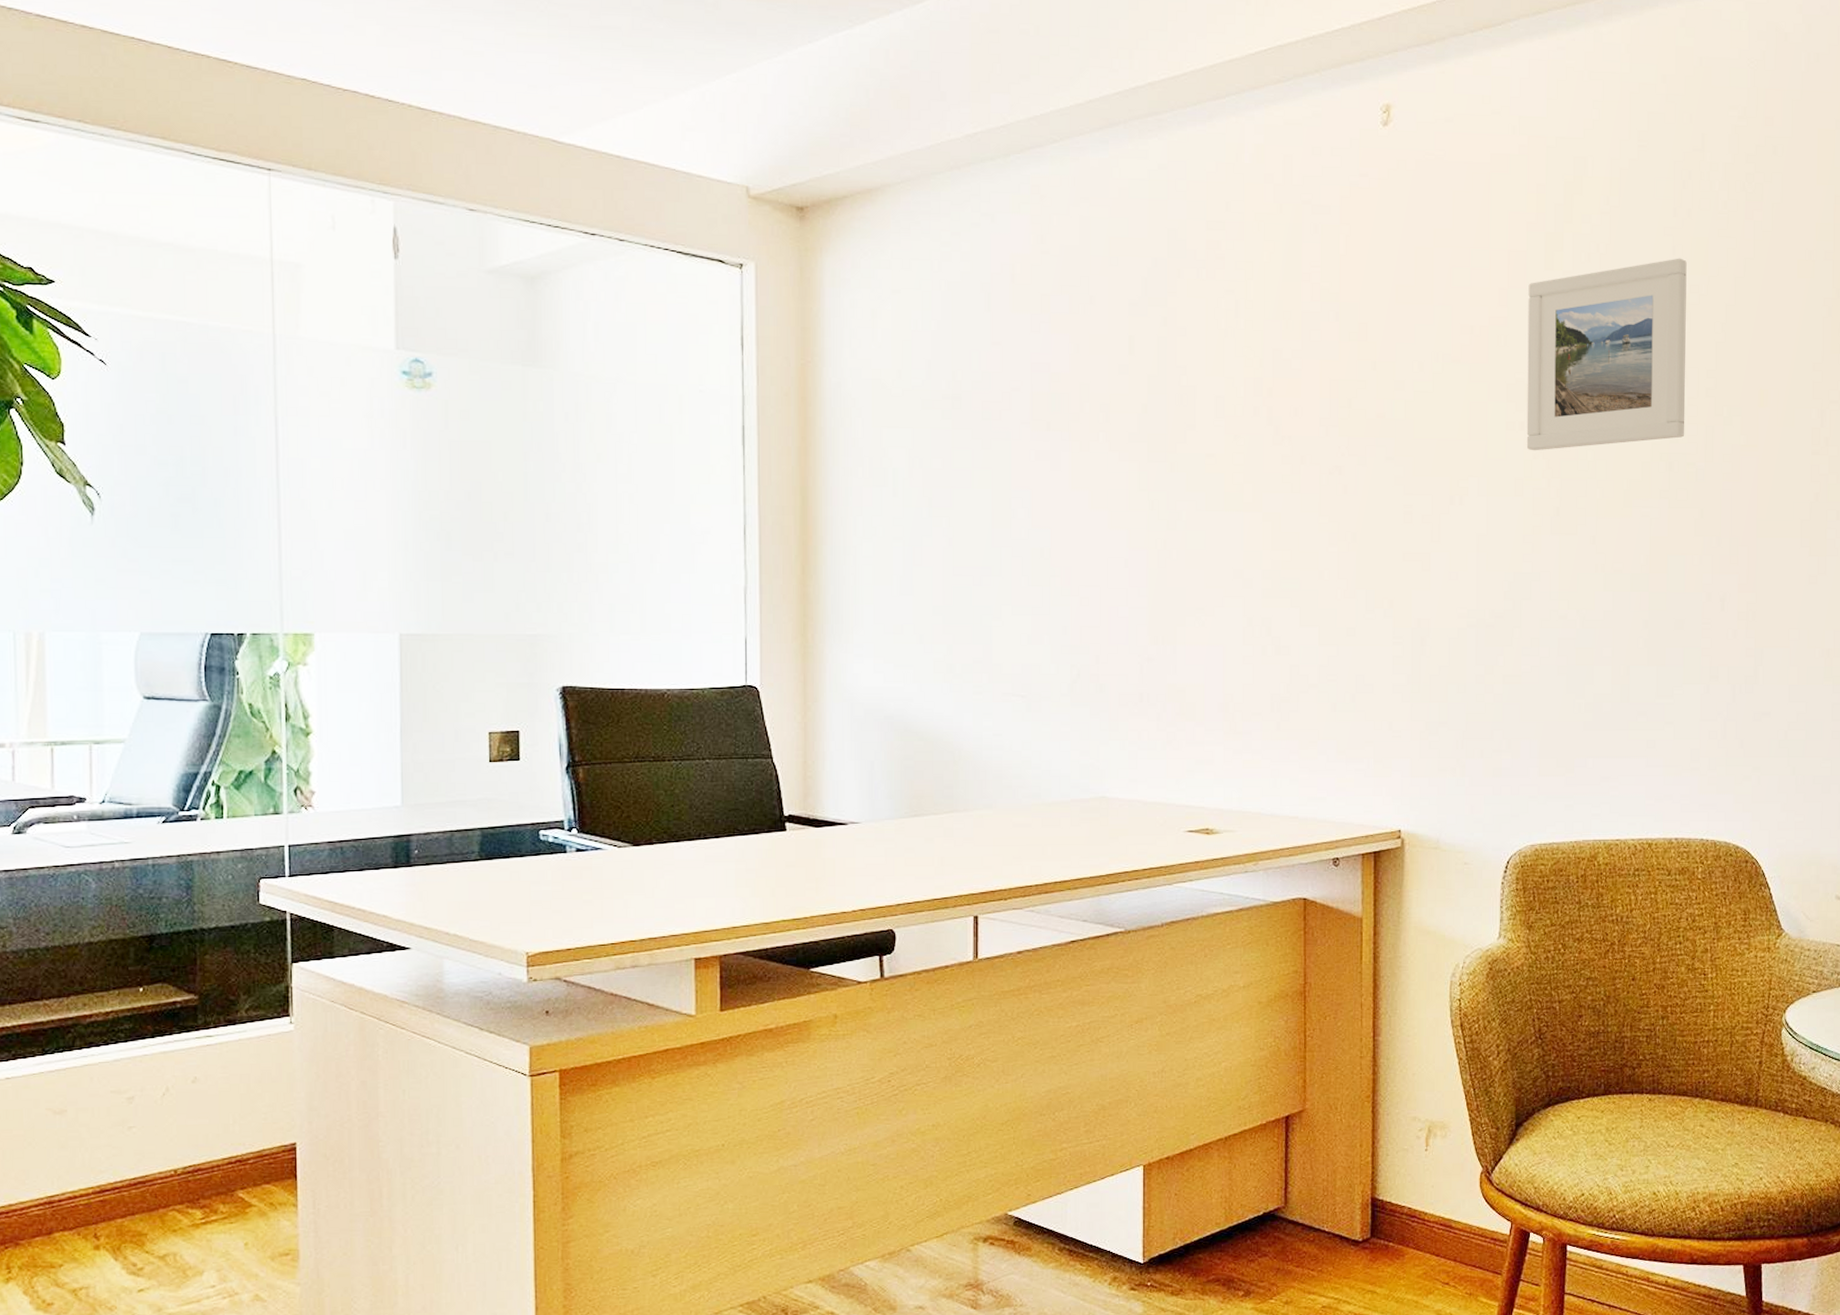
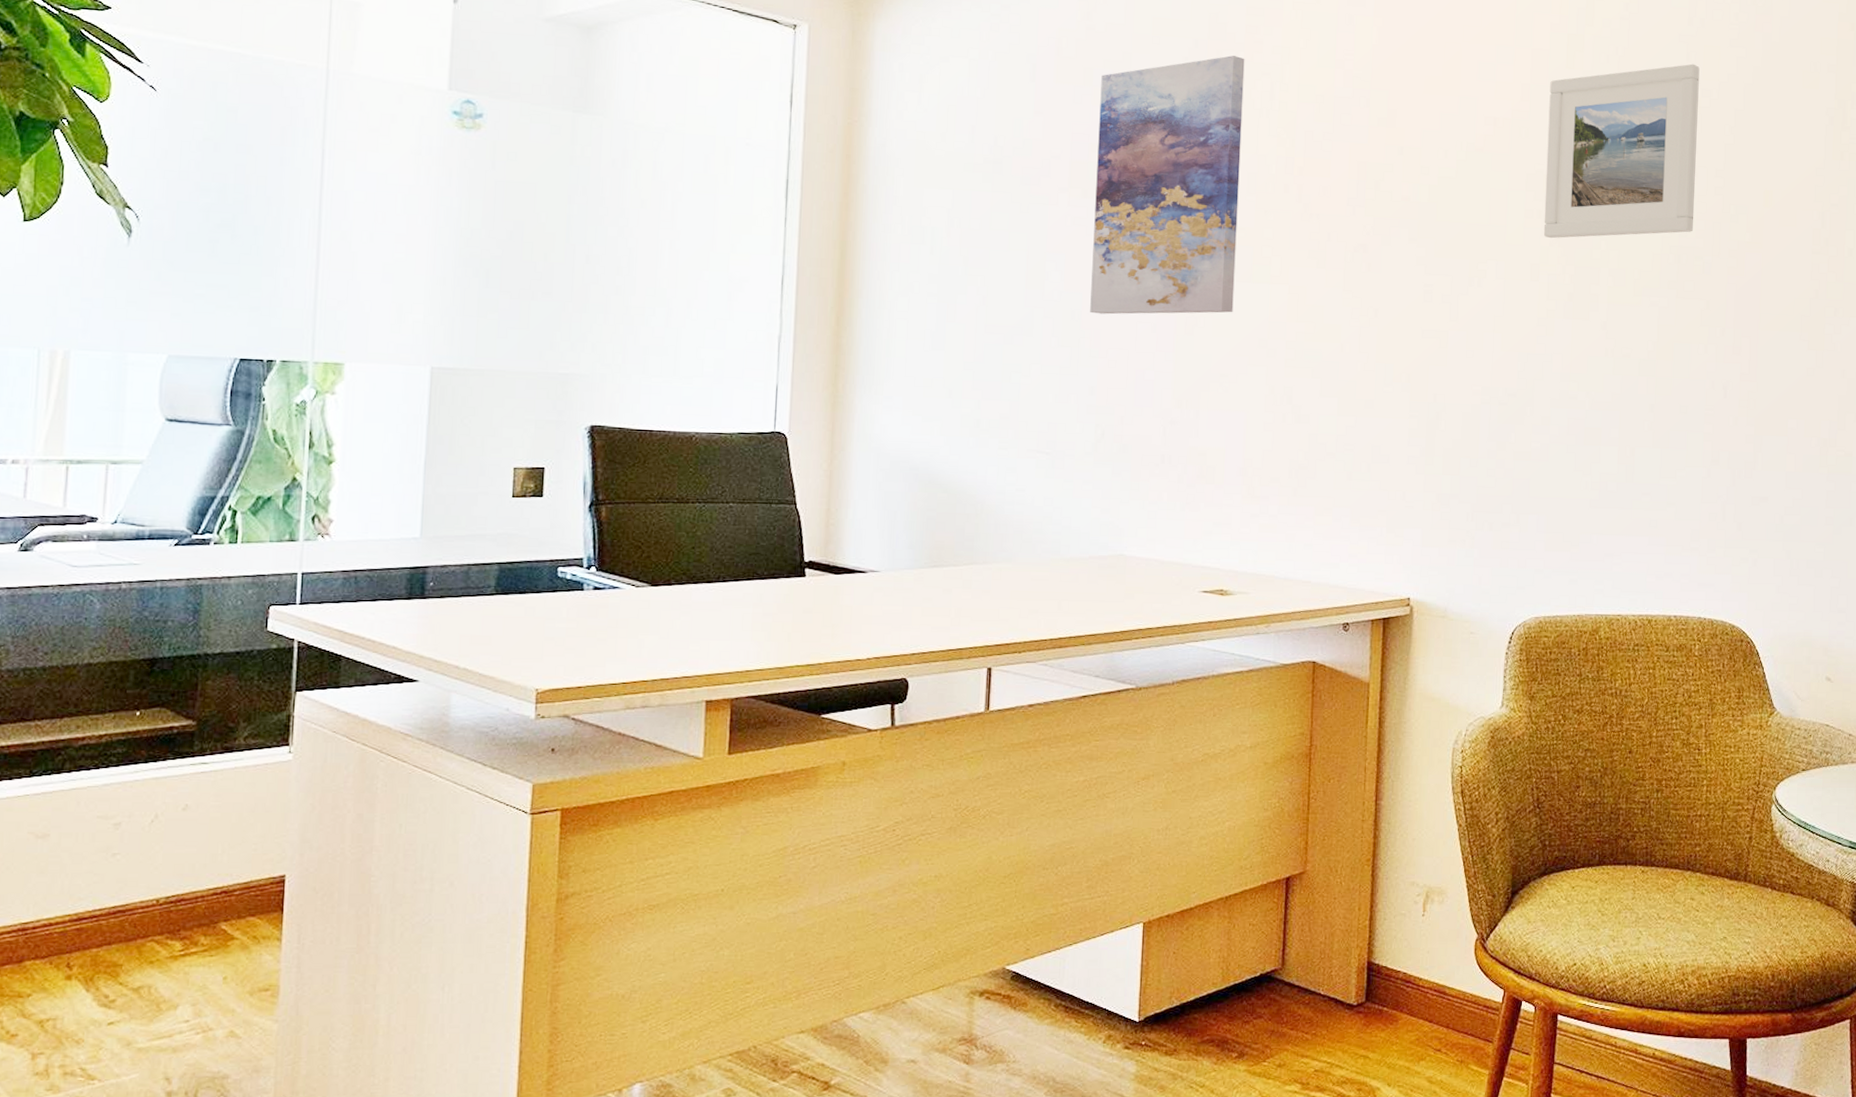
wall art: none [1059,274,1207,551] -> present [1090,55,1245,315]

